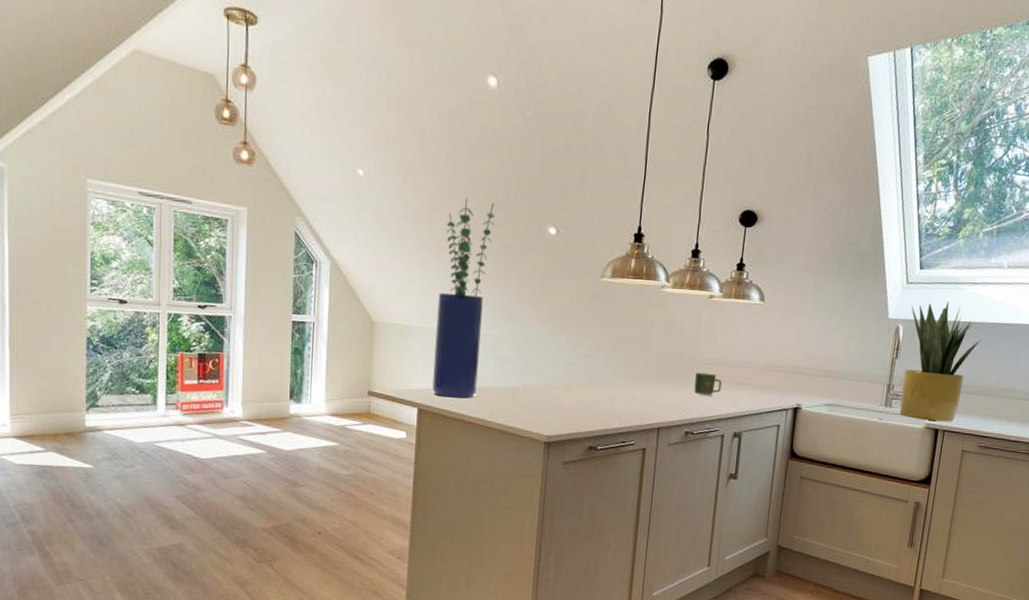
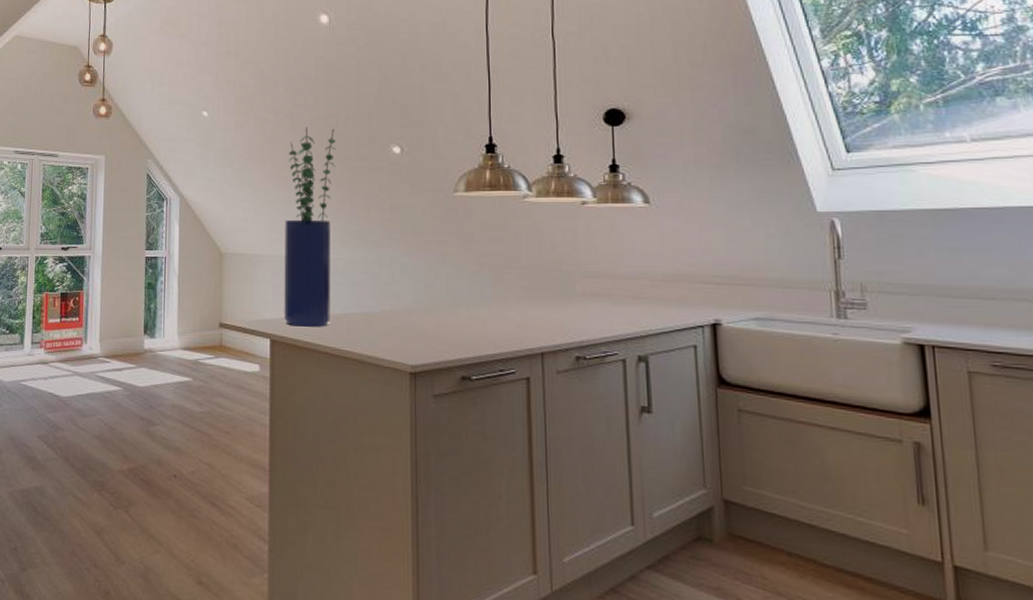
mug: present [694,372,722,396] -> none [578,287,613,314]
planter: present [899,301,982,423] -> none [845,186,959,336]

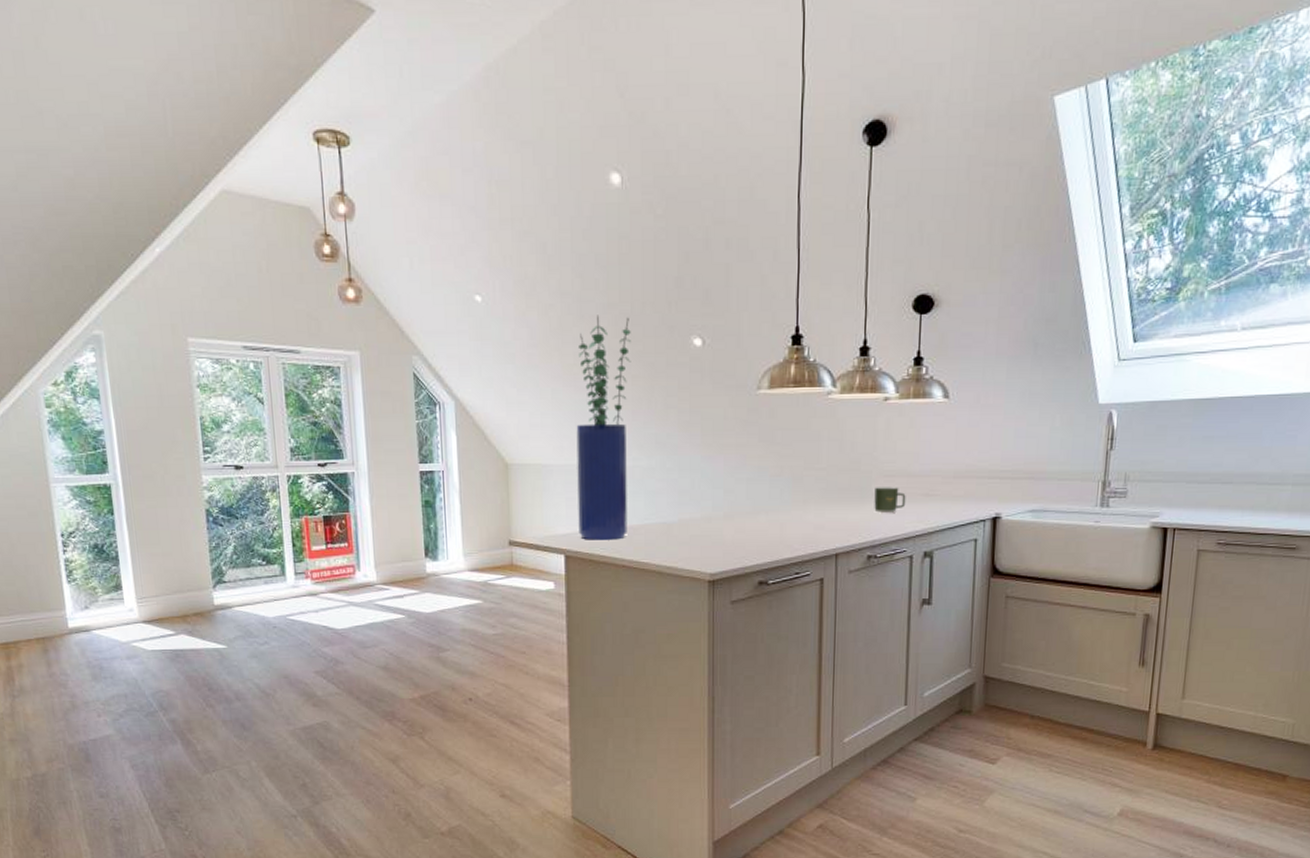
mug: none [578,287,613,314] -> present [874,487,906,513]

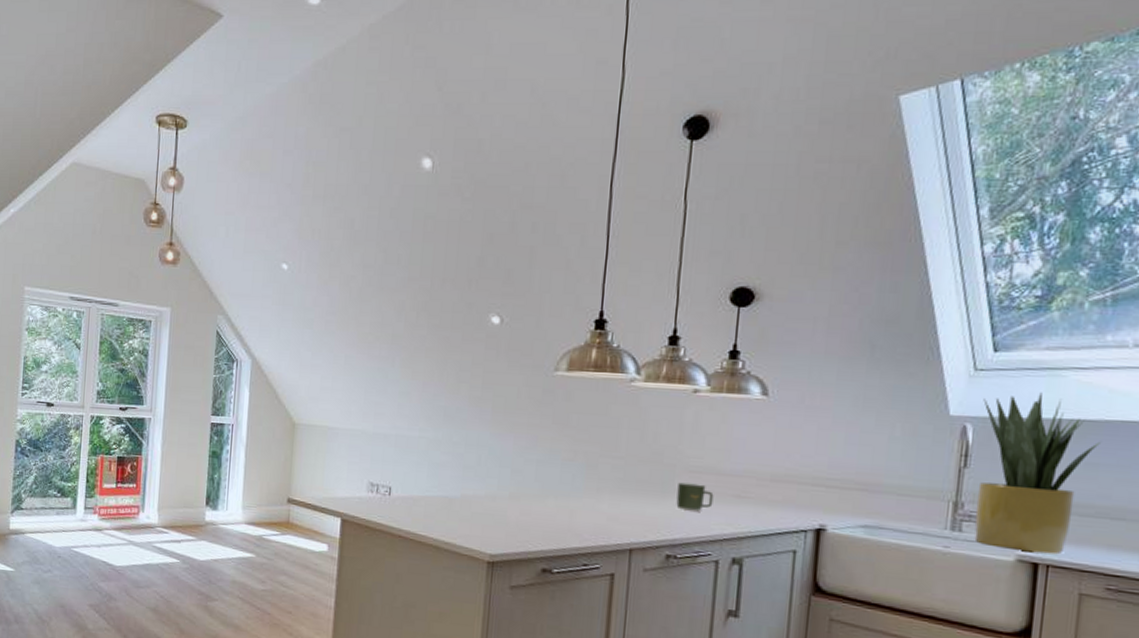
vase: present [576,315,631,540] -> none [357,288,429,509]
planter: none [1119,377,1215,519] -> present [974,392,1100,555]

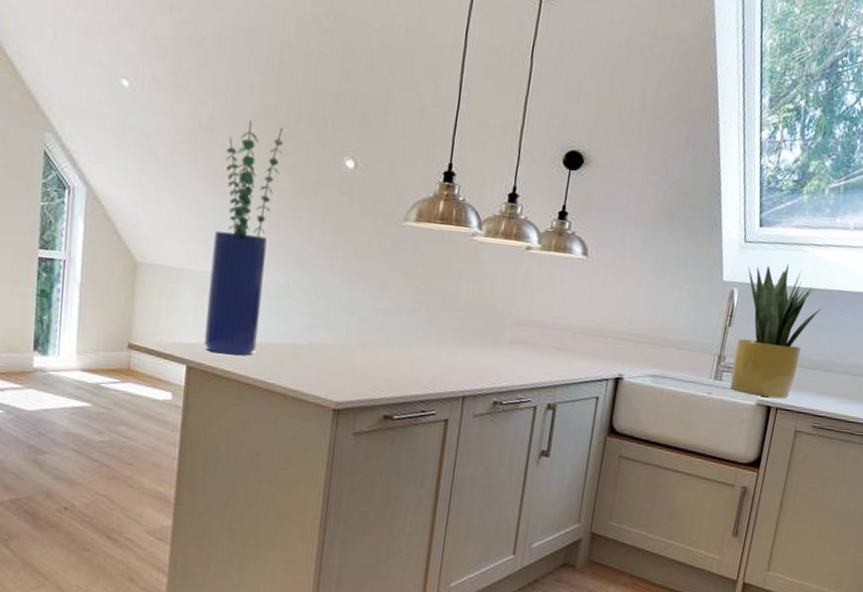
vase: none [357,288,429,509] -> present [204,120,283,356]
mug: present [676,482,714,512] -> none [505,334,537,362]

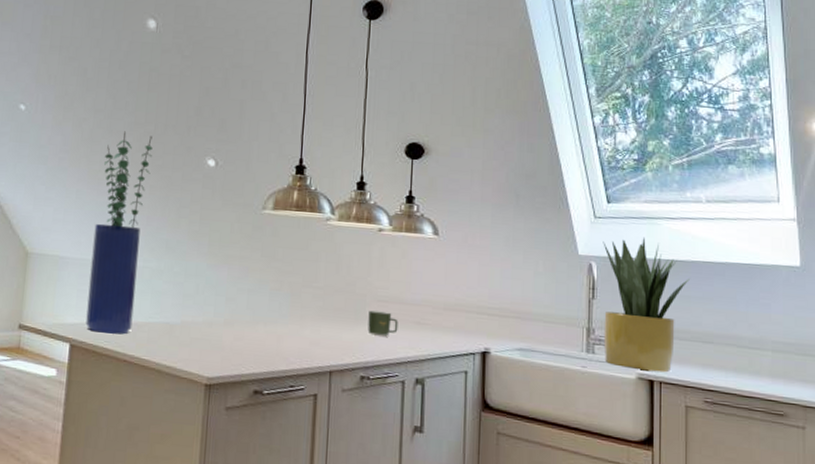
mug: none [505,334,537,362] -> present [368,310,398,337]

